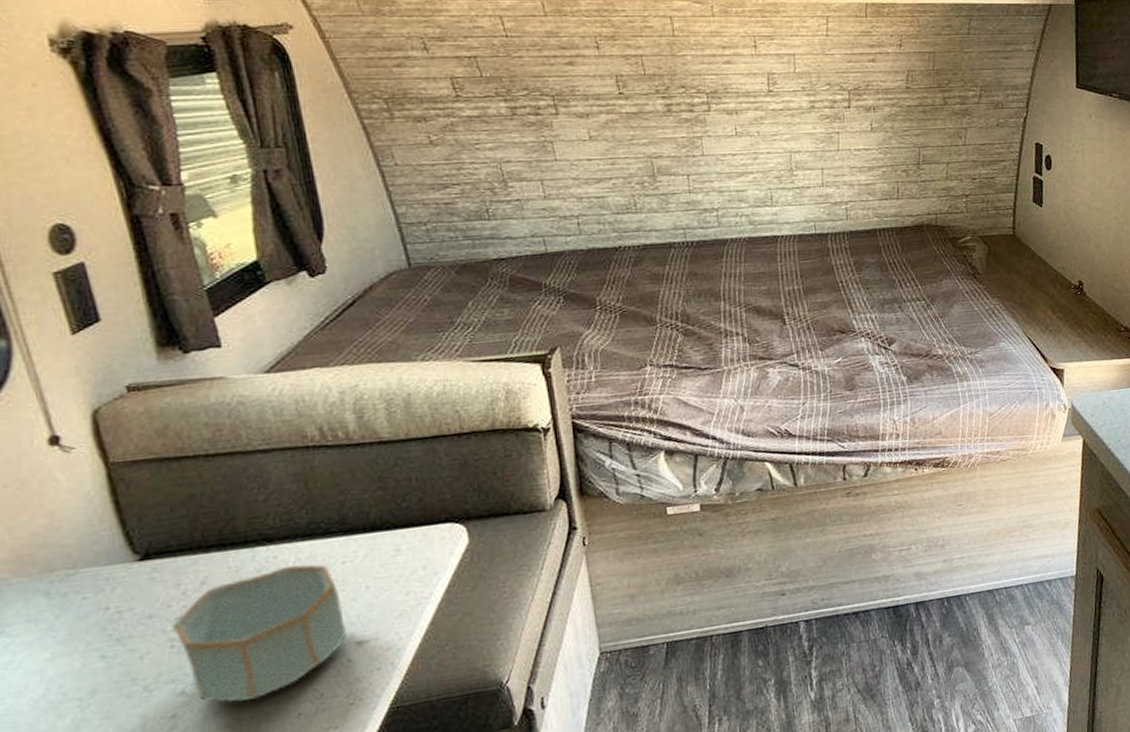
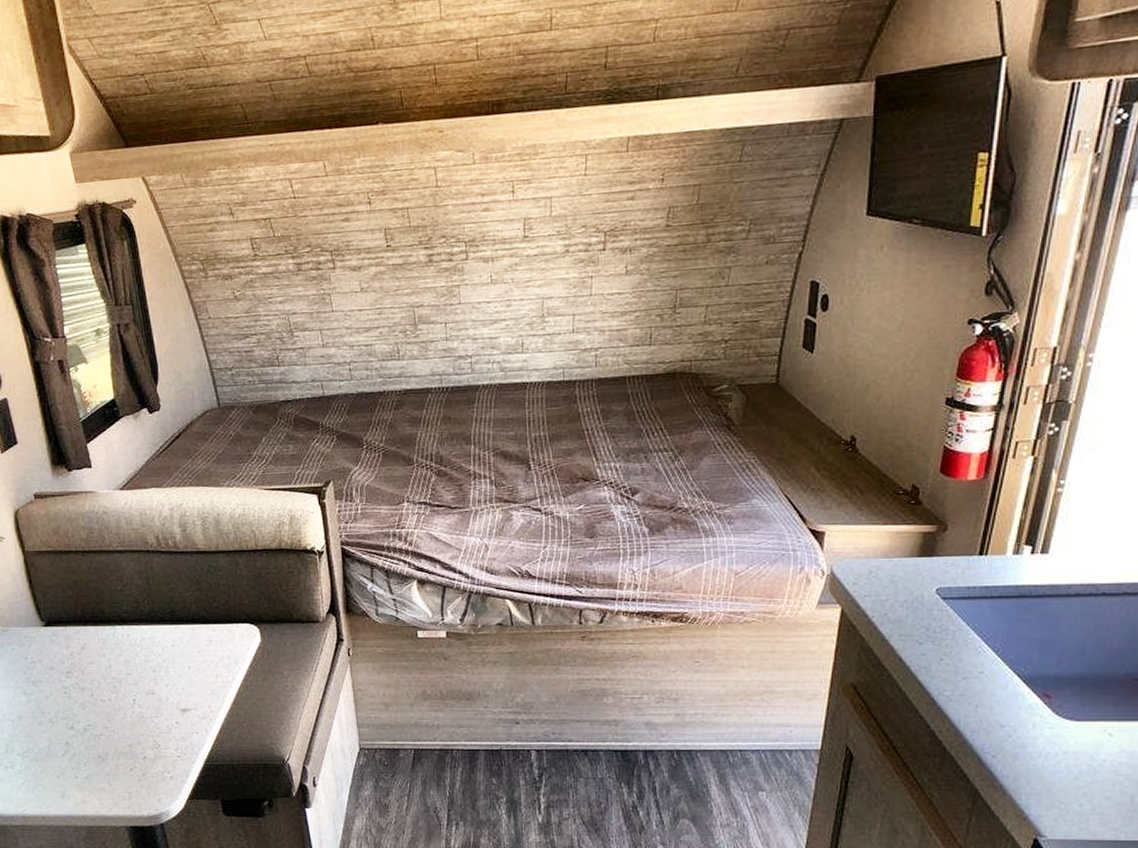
bowl: present [172,564,347,703] -> none [64,643,176,740]

